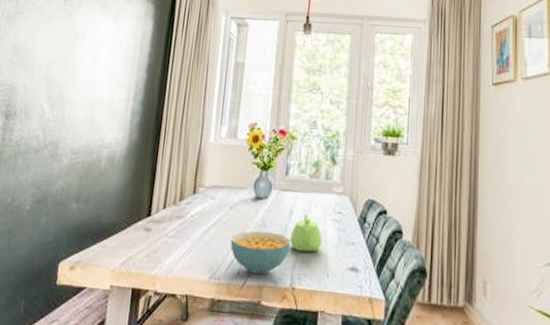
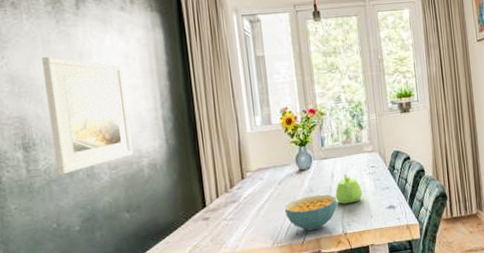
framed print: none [26,31,108,149] -> present [42,56,134,175]

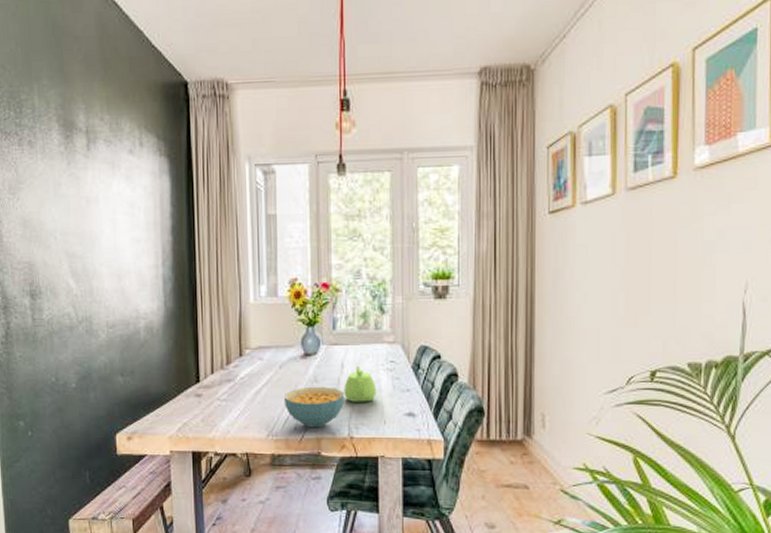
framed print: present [42,56,134,175] -> none [53,200,131,327]

